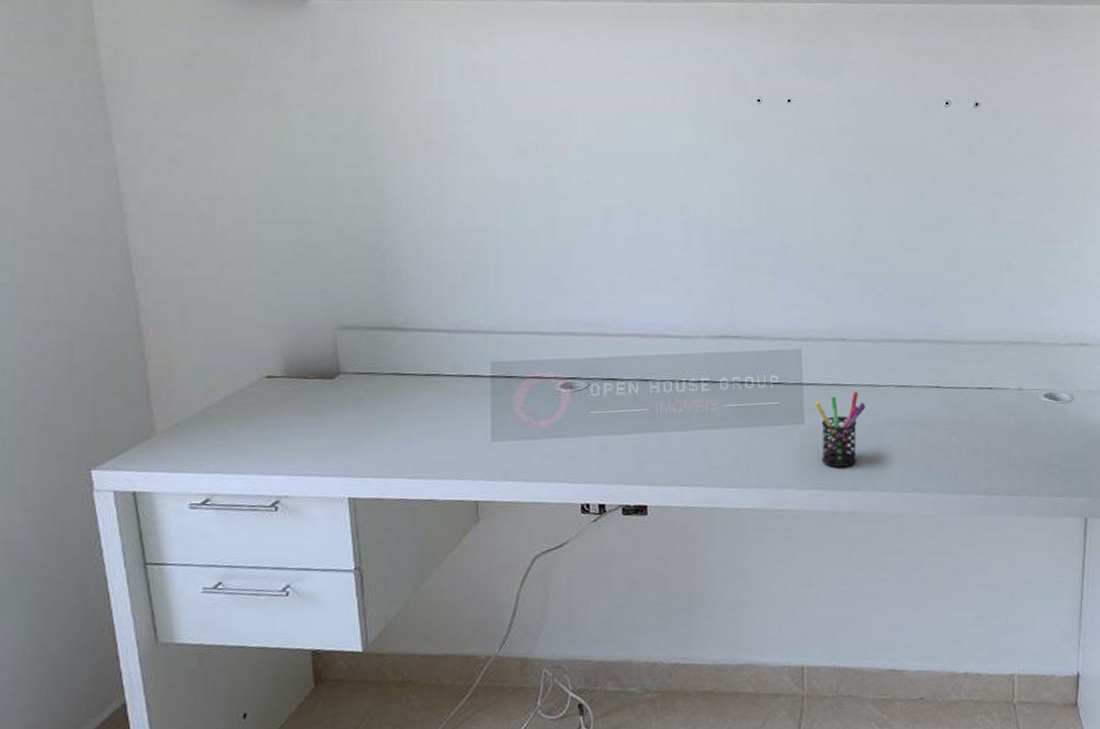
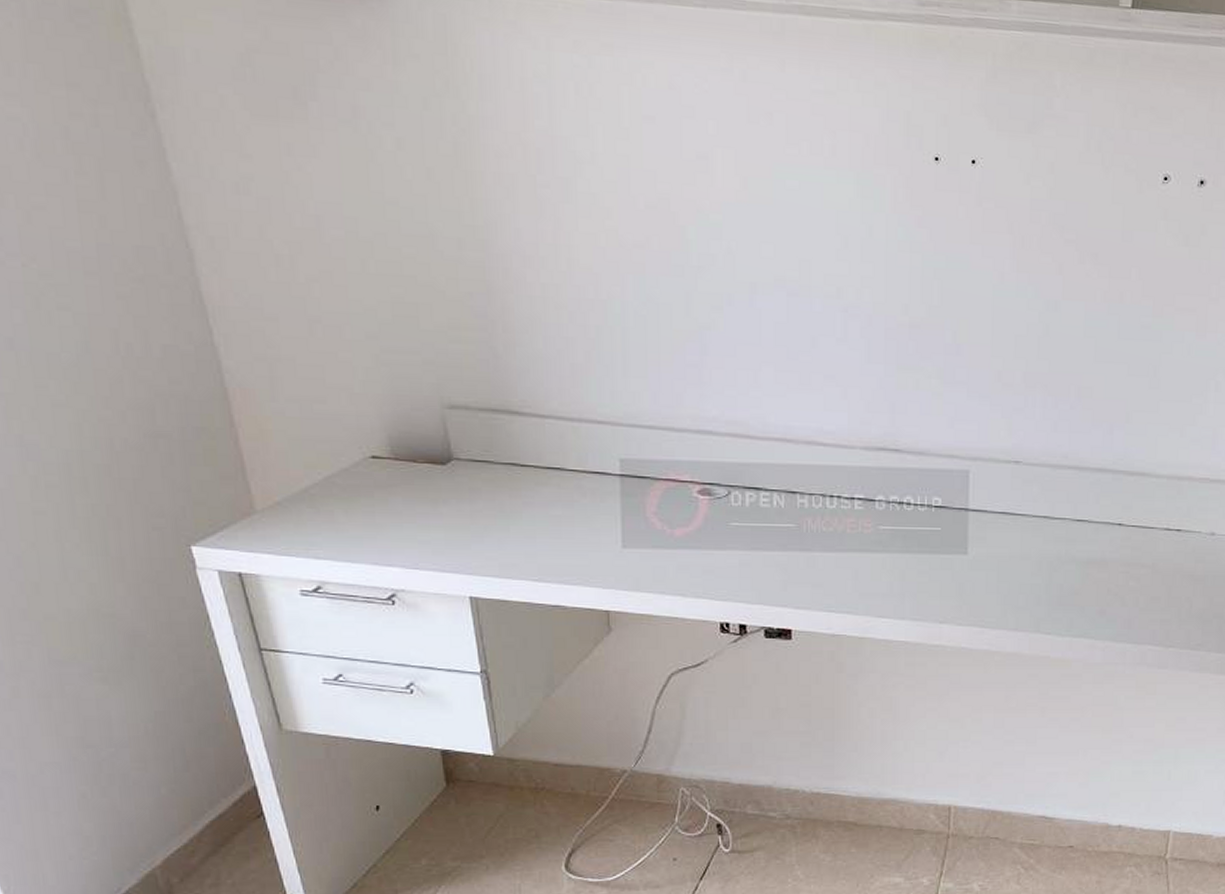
pen holder: present [814,392,866,467] -> none [980,523,1037,604]

